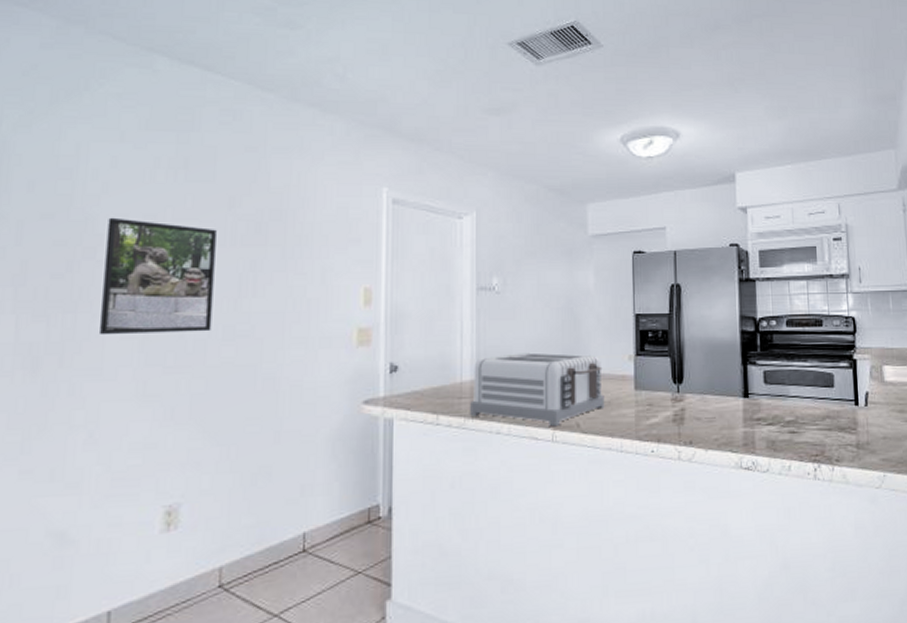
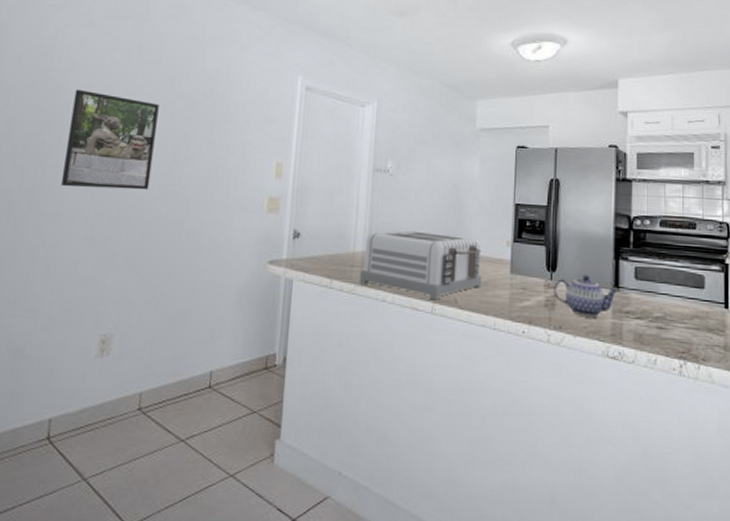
teapot: none [681,384,749,428] -> present [553,275,619,317]

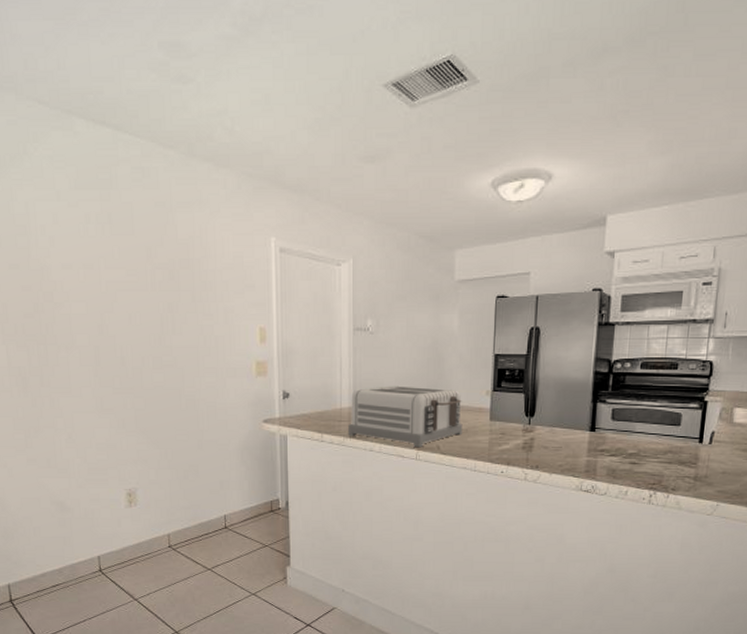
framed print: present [60,89,159,190] -> none [58,267,144,363]
teapot: present [553,275,619,317] -> none [531,418,595,456]

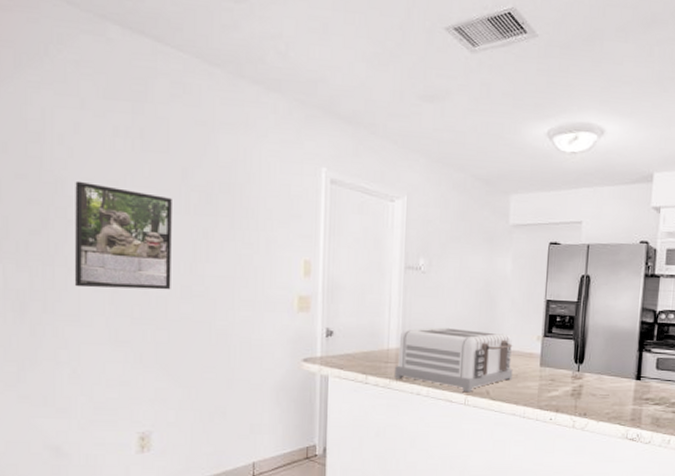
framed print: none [58,267,144,363] -> present [74,181,172,290]

